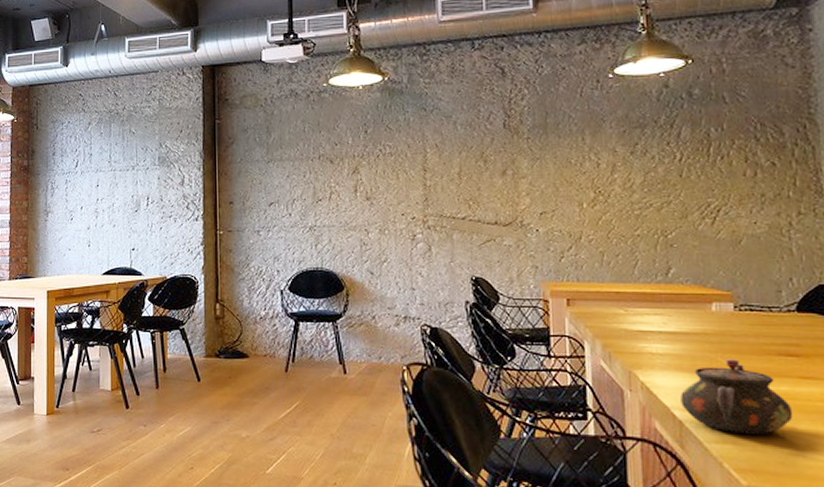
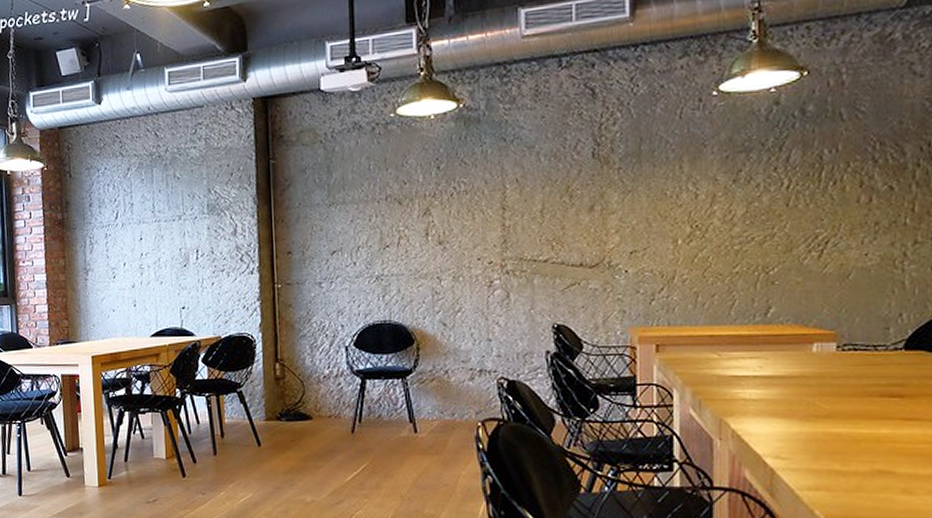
teapot: present [680,359,793,436] -> none [773,402,892,481]

